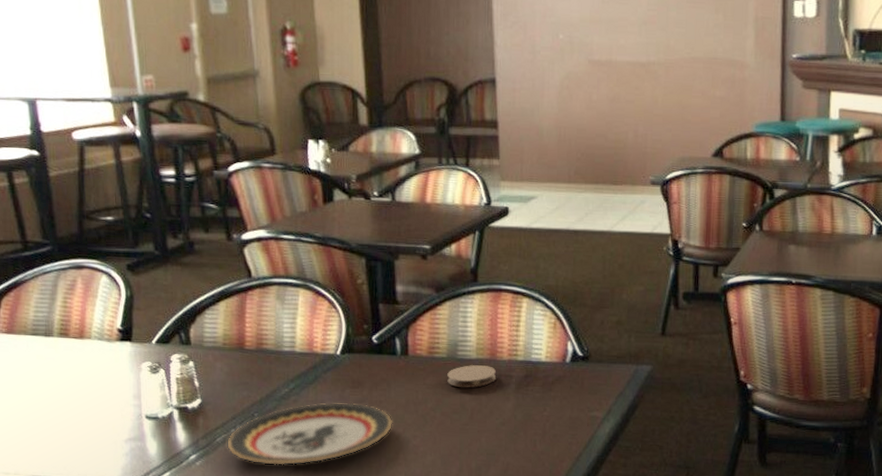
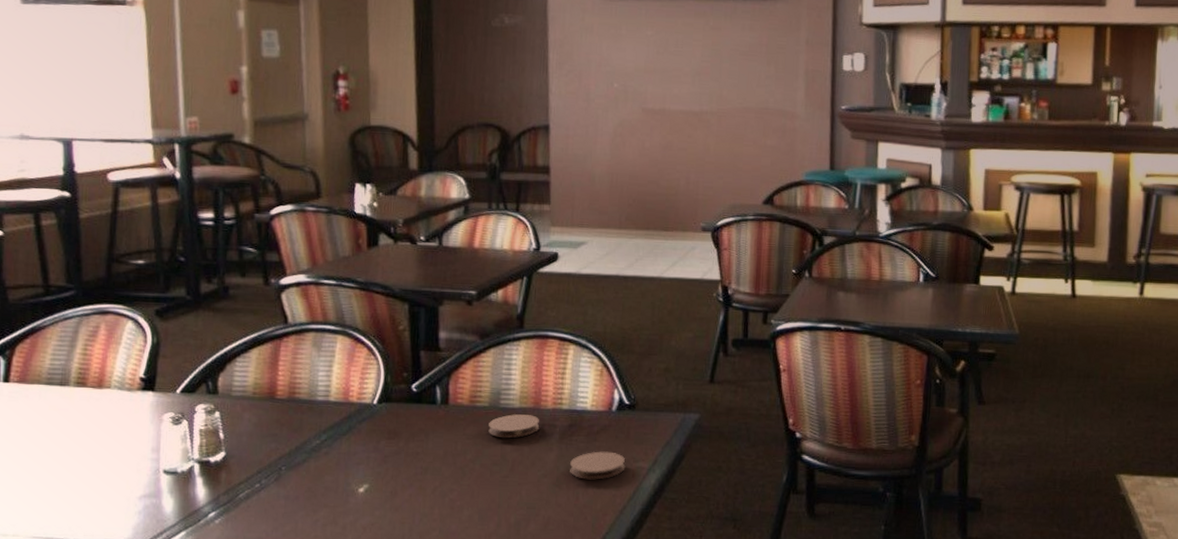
plate: present [227,402,393,465] -> none [250,454,430,523]
coaster: none [527,401,581,428] -> present [570,451,626,480]

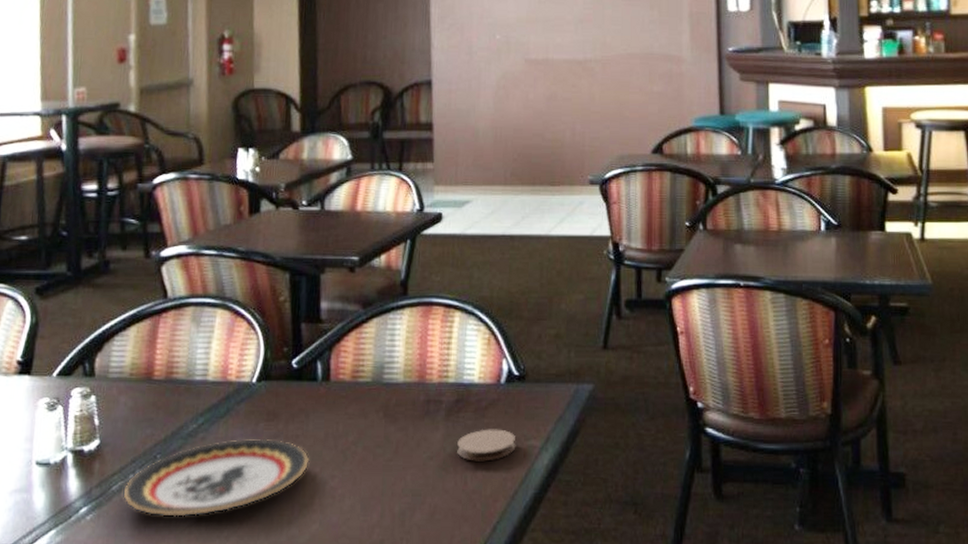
plate: none [250,454,430,523] -> present [123,438,310,517]
coaster: present [488,414,540,438] -> none [371,390,425,416]

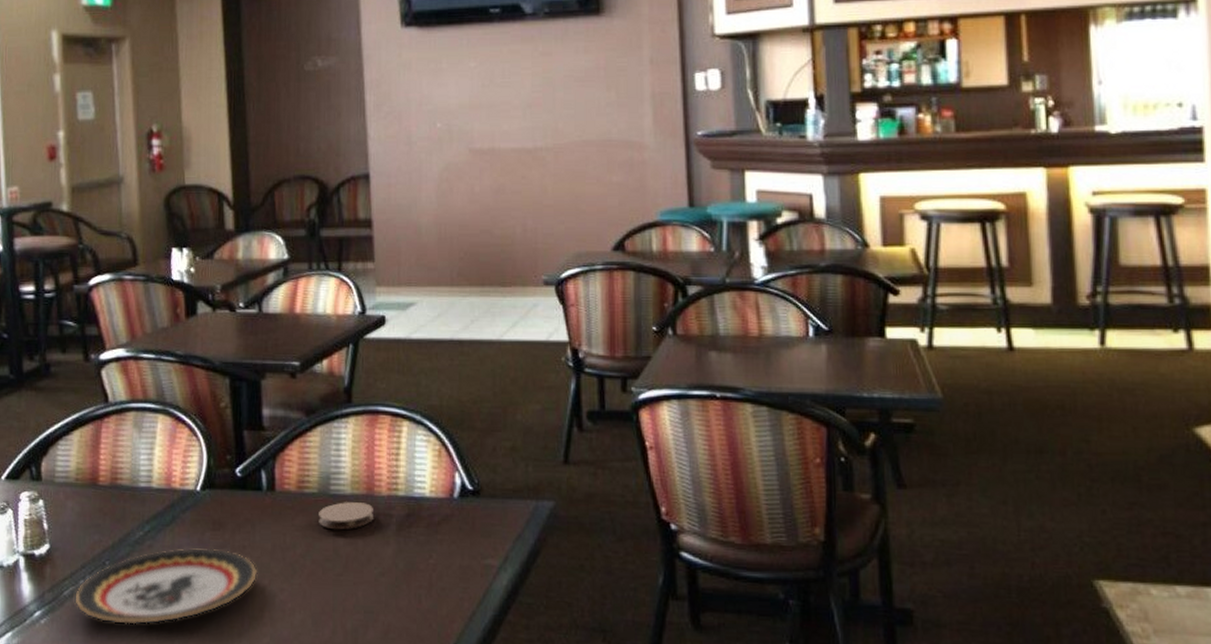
coaster: none [371,390,425,416] -> present [319,502,374,529]
coaster: present [457,429,516,462] -> none [410,545,472,580]

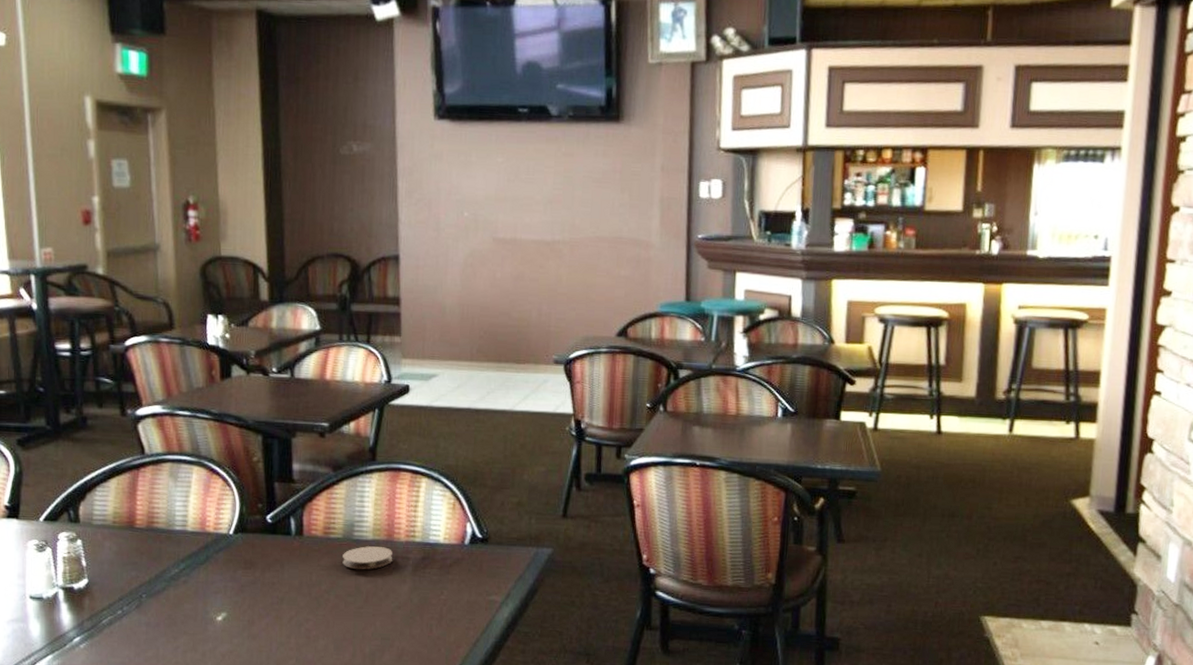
plate: present [75,548,258,625] -> none [113,584,286,649]

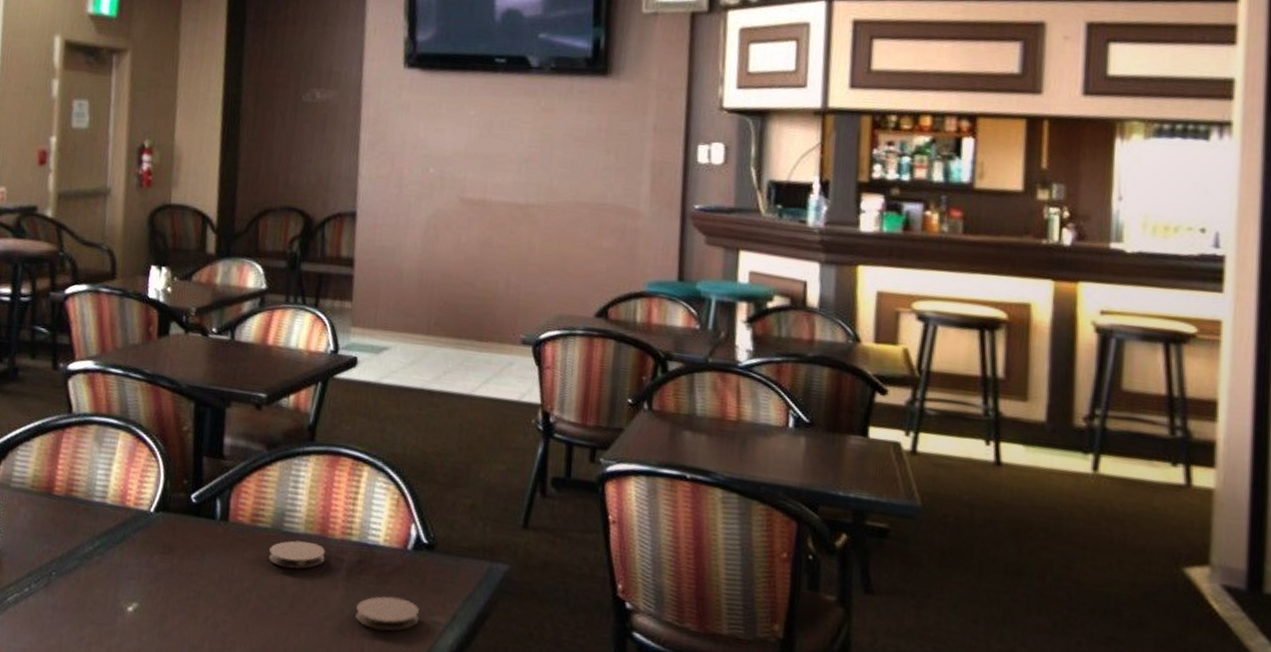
coaster: none [423,584,479,613] -> present [355,595,419,631]

